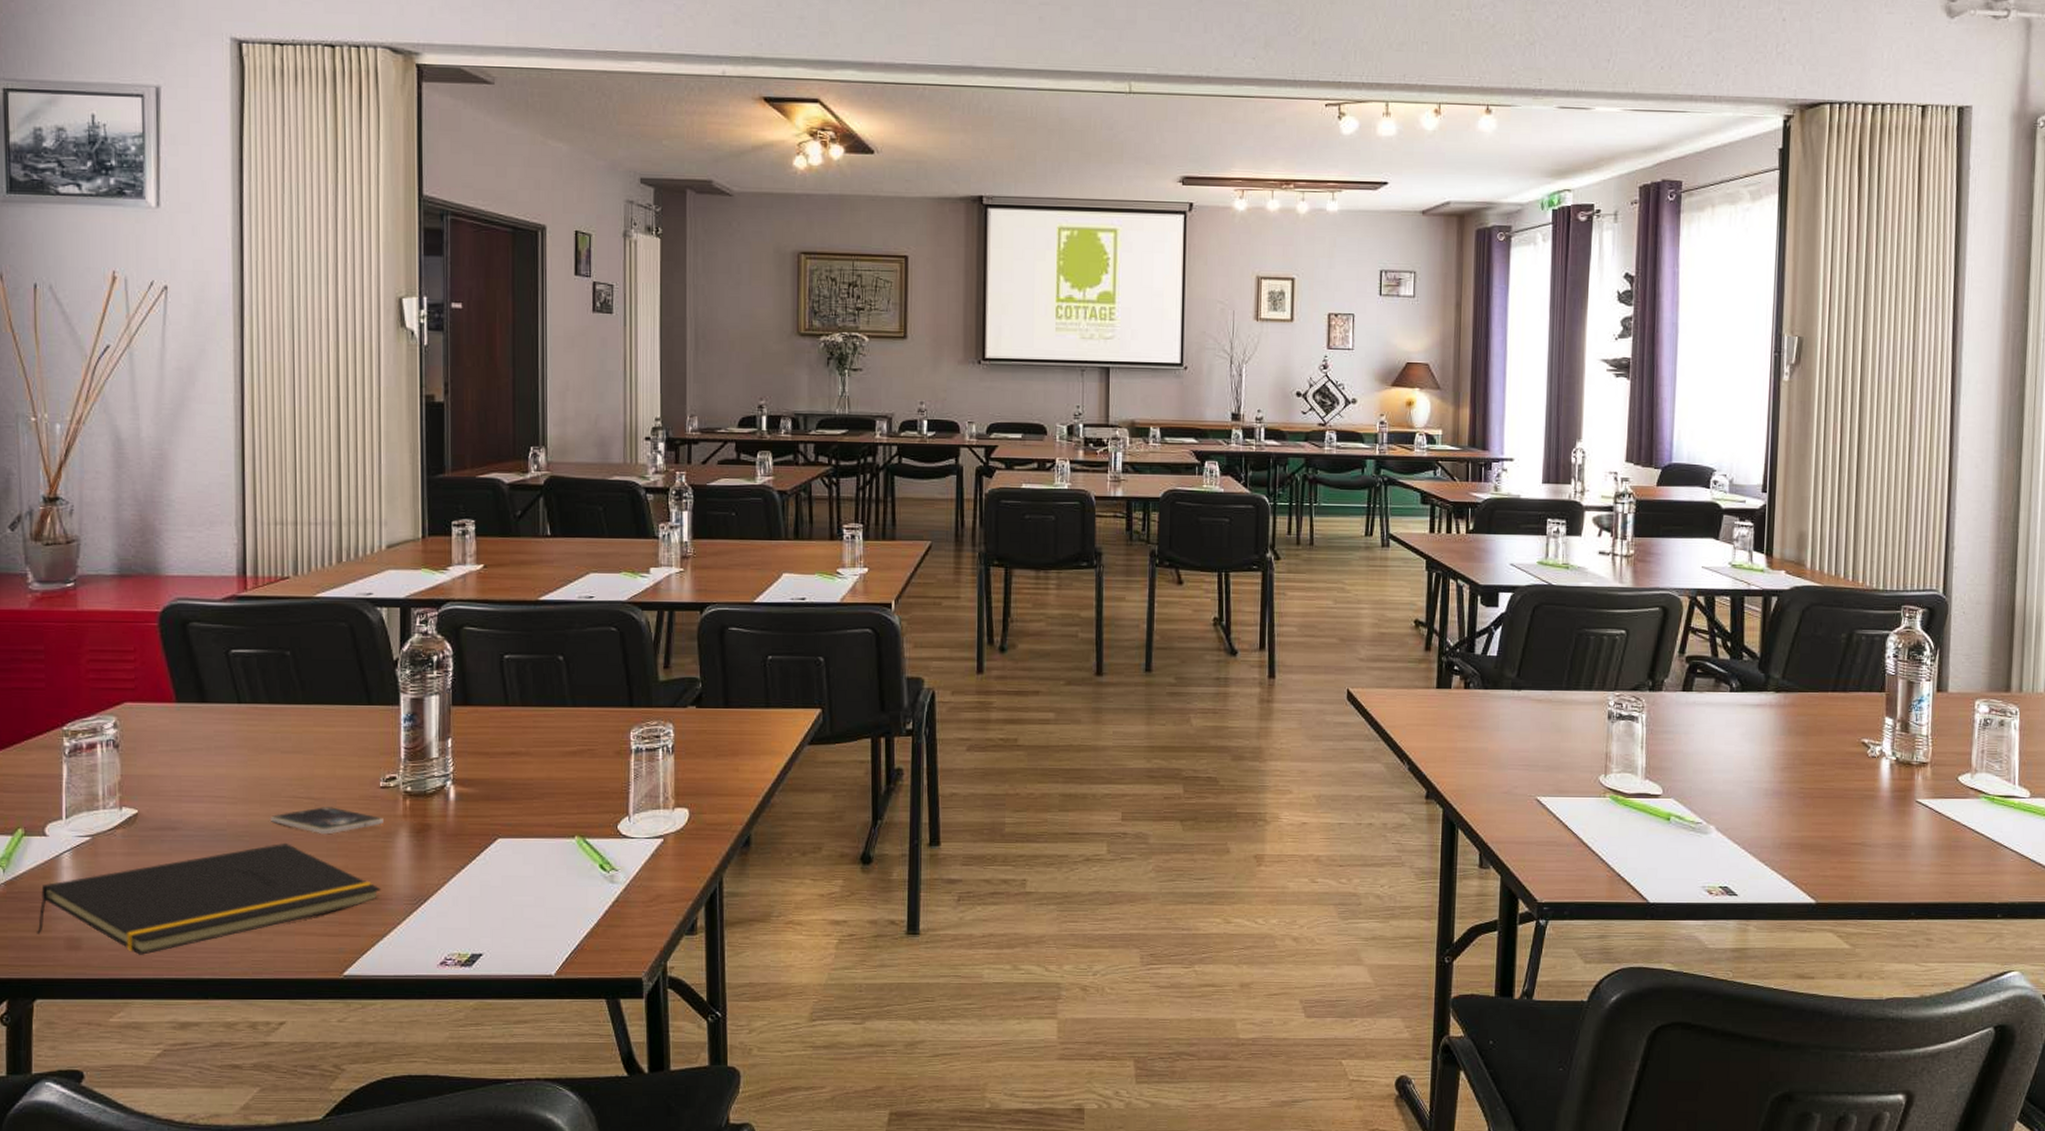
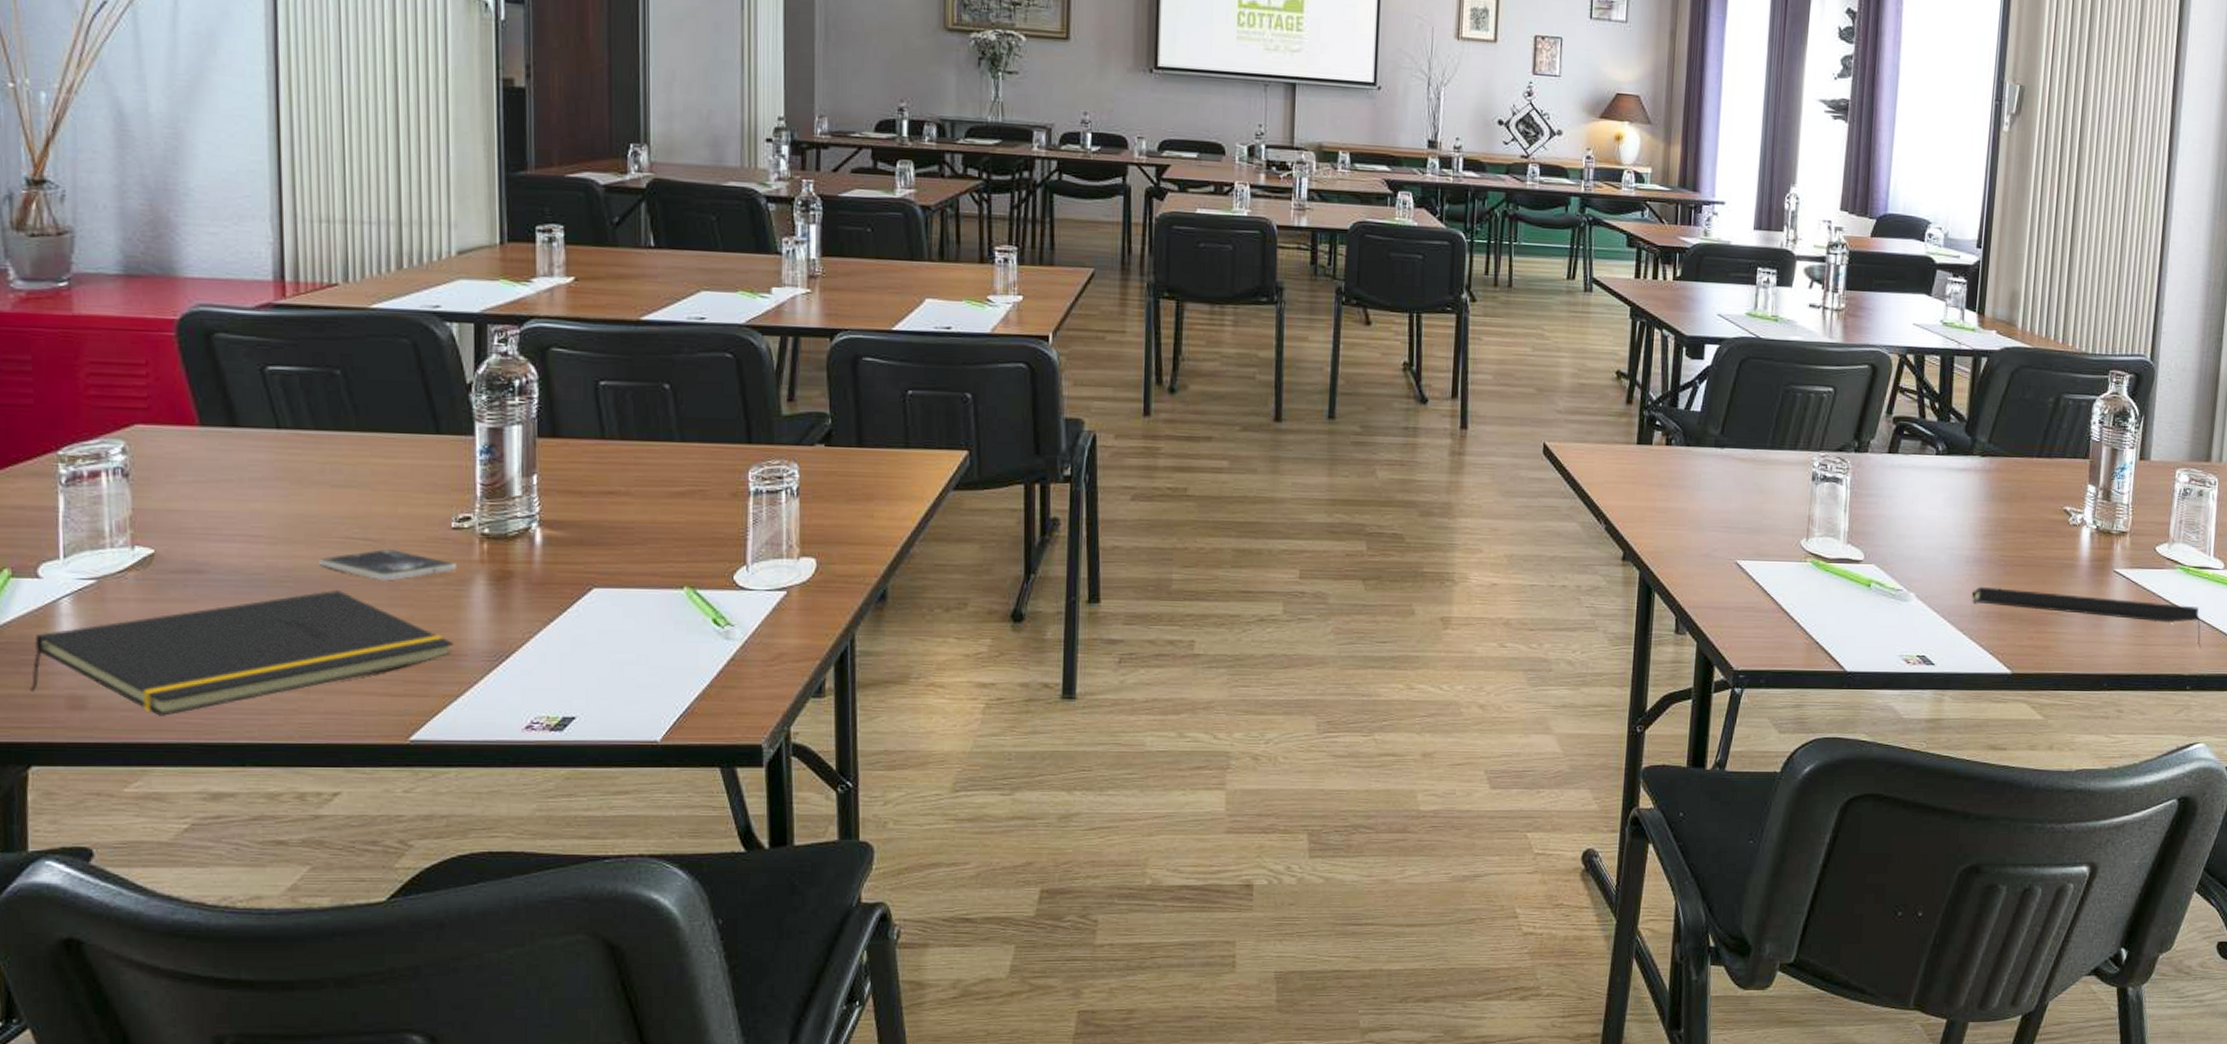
notepad: none [1771,818,2010,877] -> present [1971,586,2201,649]

